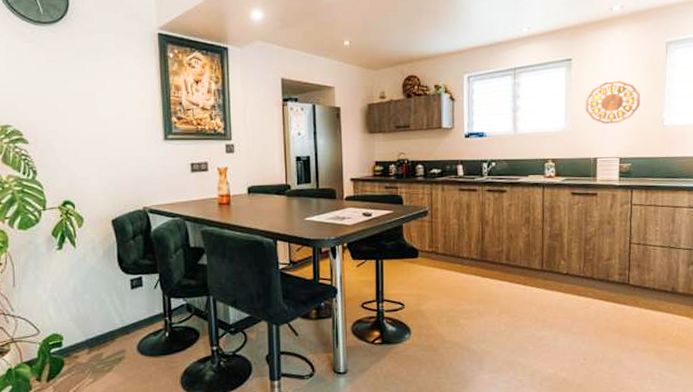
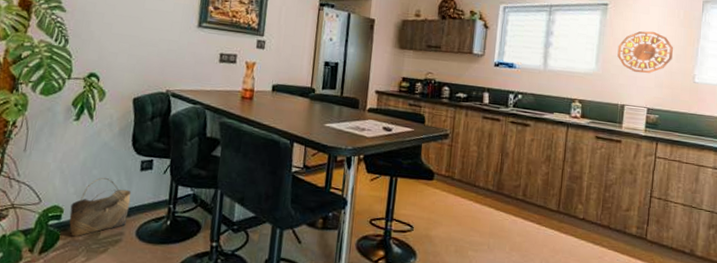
basket: none [69,301,127,361] -> present [69,178,132,237]

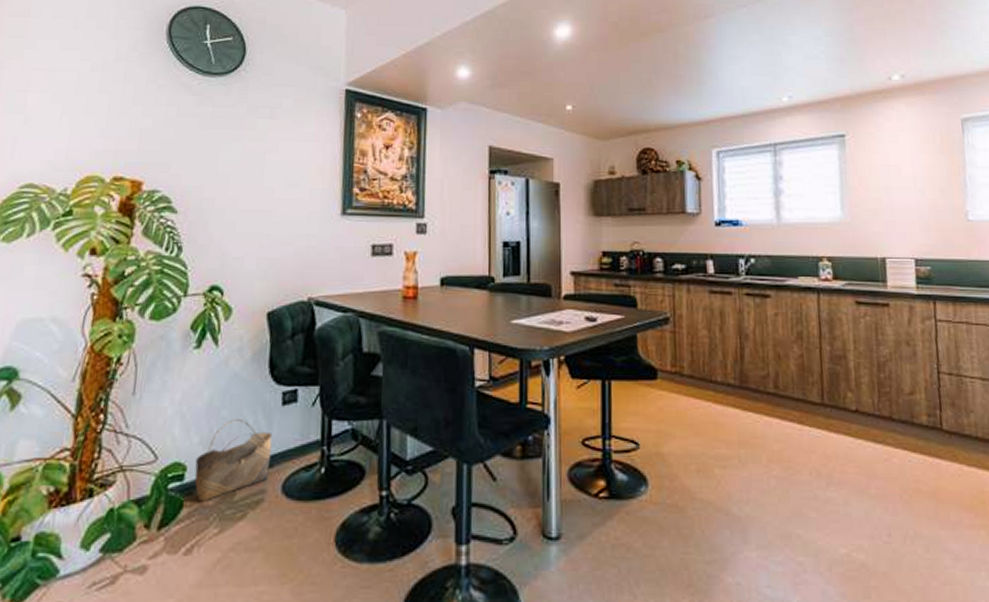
wall clock: present [617,31,674,73] -> none [865,163,936,216]

